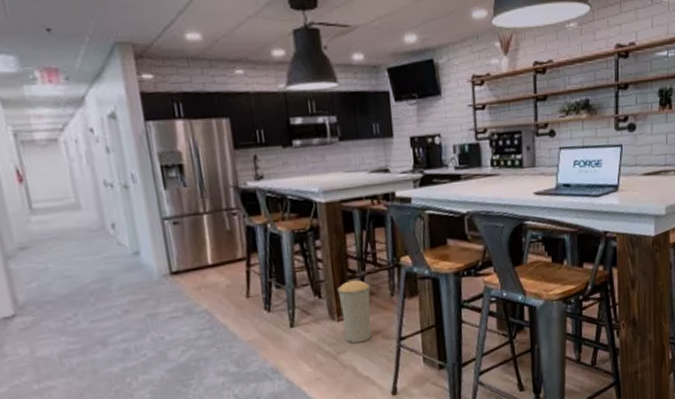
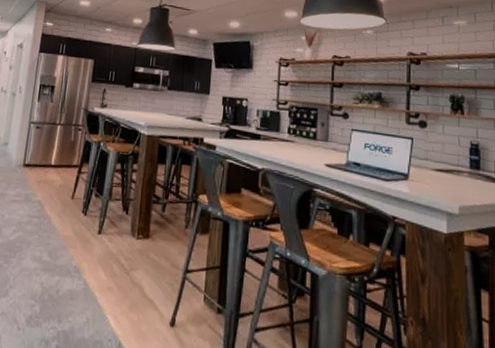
trash can: present [337,280,372,344] -> none [140,205,170,265]

